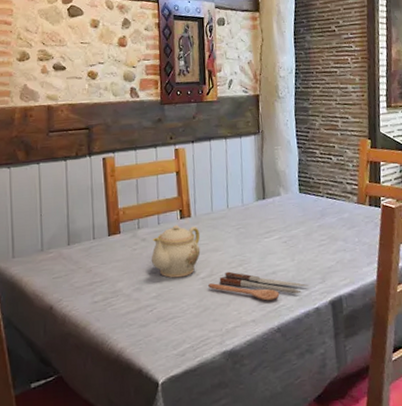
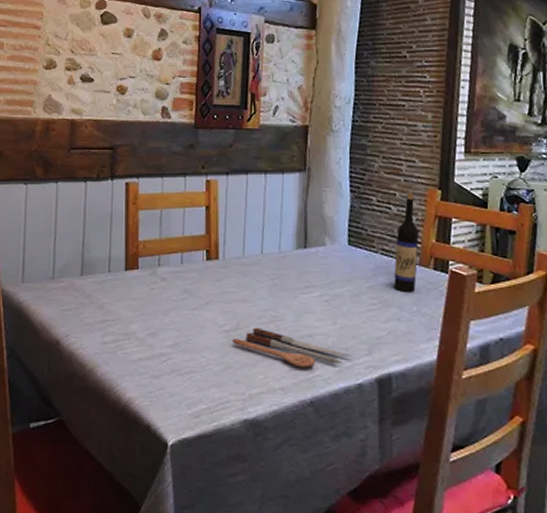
teapot: present [151,225,201,278] -> none [170,267,228,327]
wine bottle: none [337,144,356,227] -> present [394,192,419,292]

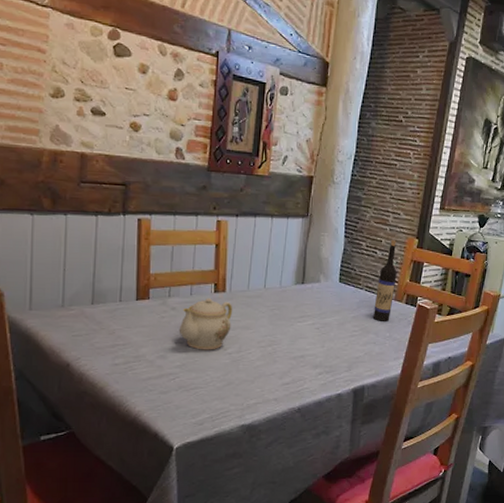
teapot: none [170,267,228,327] -> present [179,298,233,350]
spoon: present [233,327,354,368] -> none [235,350,336,382]

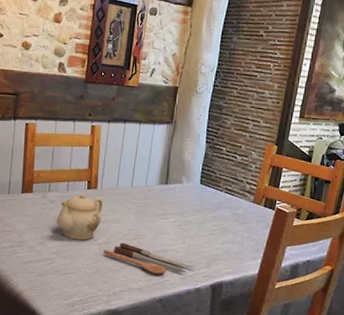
spoon: none [235,350,336,382] -> present [104,242,196,275]
wine bottle: present [373,240,397,321] -> none [232,146,256,223]

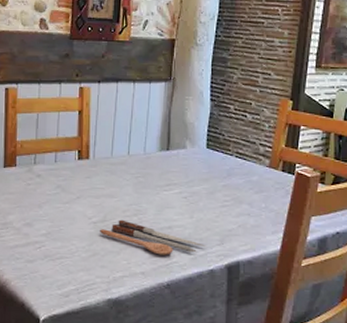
teapot: present [56,193,103,240] -> none [44,165,97,219]

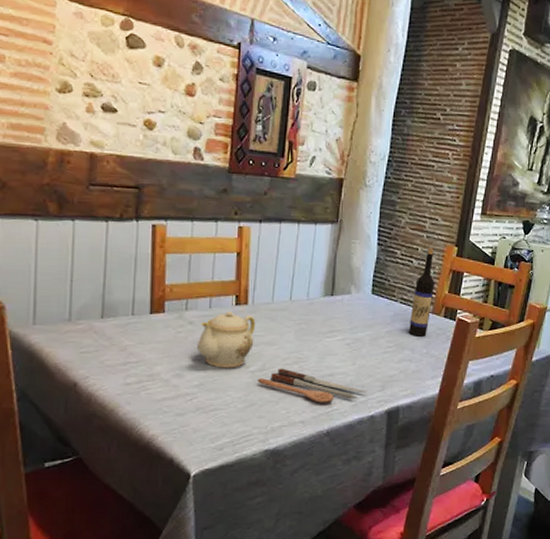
teapot: none [44,165,97,219] -> present [196,311,256,368]
wine bottle: none [246,102,270,191] -> present [409,248,435,337]

